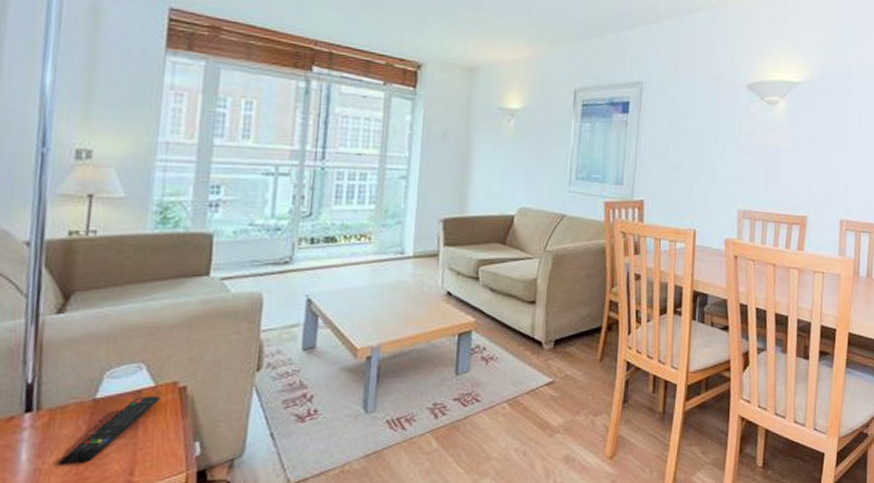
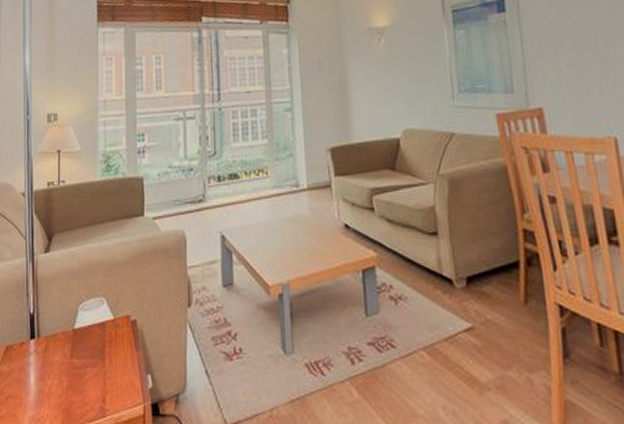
remote control: present [59,395,161,464] -> none [55,327,119,388]

